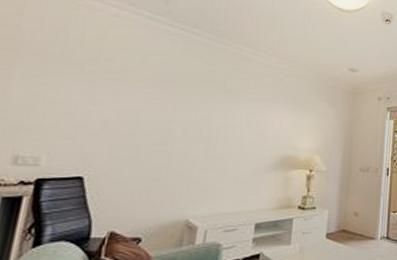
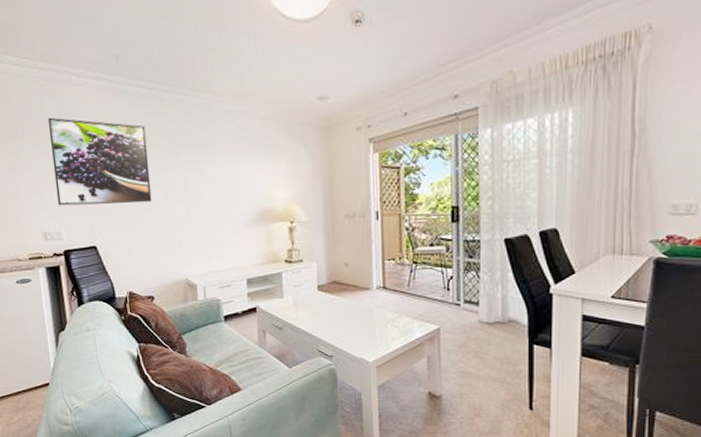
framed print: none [47,38,180,137] -> present [47,117,152,206]

